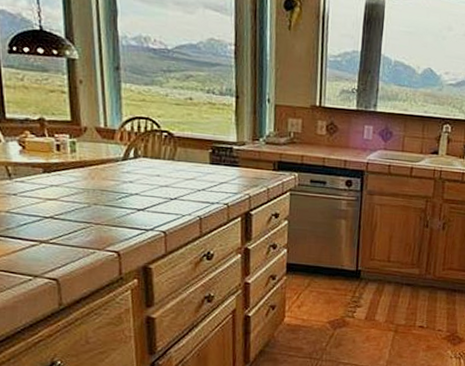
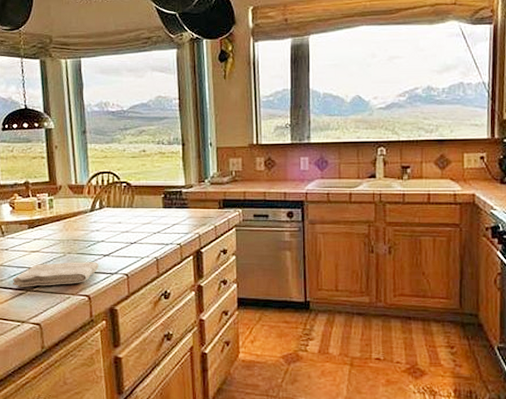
washcloth: none [23,213,132,239] -> present [13,262,99,287]

